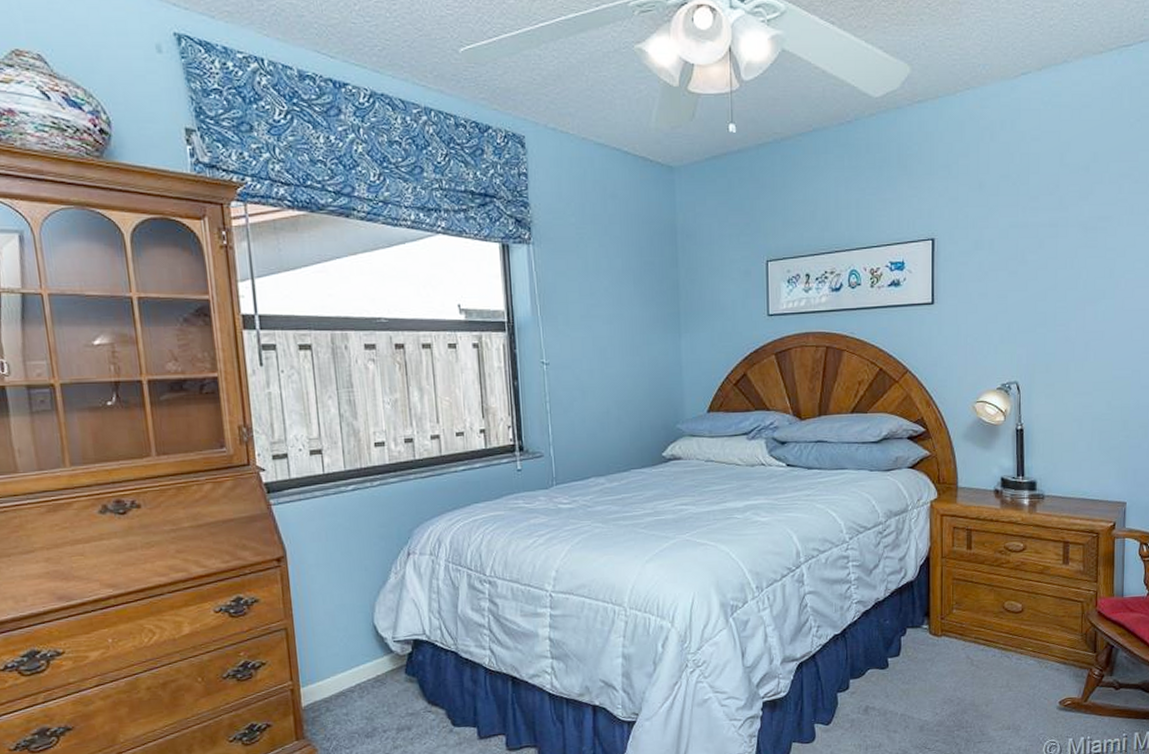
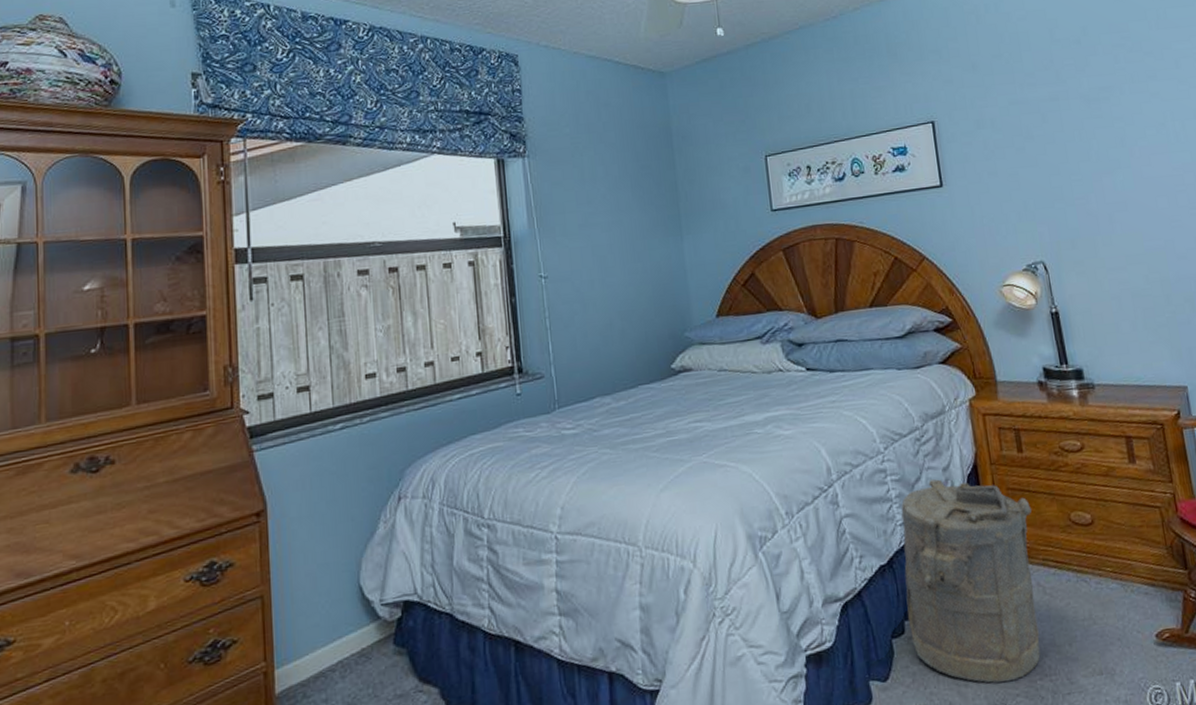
laundry hamper: none [852,567,971,731] -> present [901,479,1041,683]

